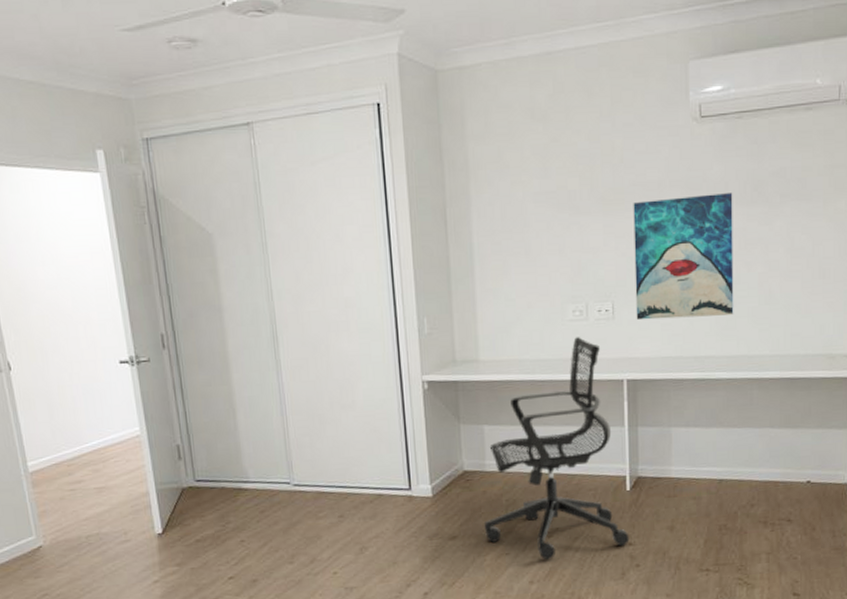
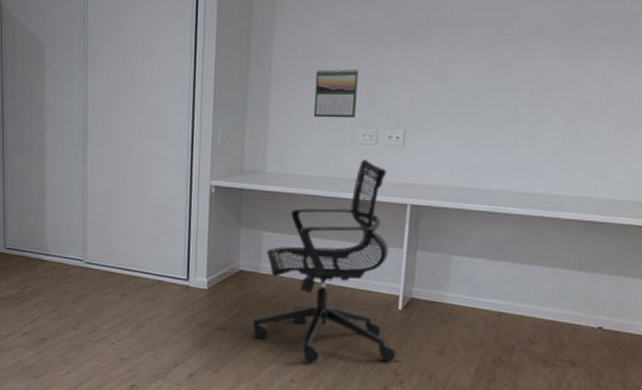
calendar: none [519,240,564,296] -> present [313,69,359,118]
wall art: present [633,193,734,321] -> none [427,34,546,153]

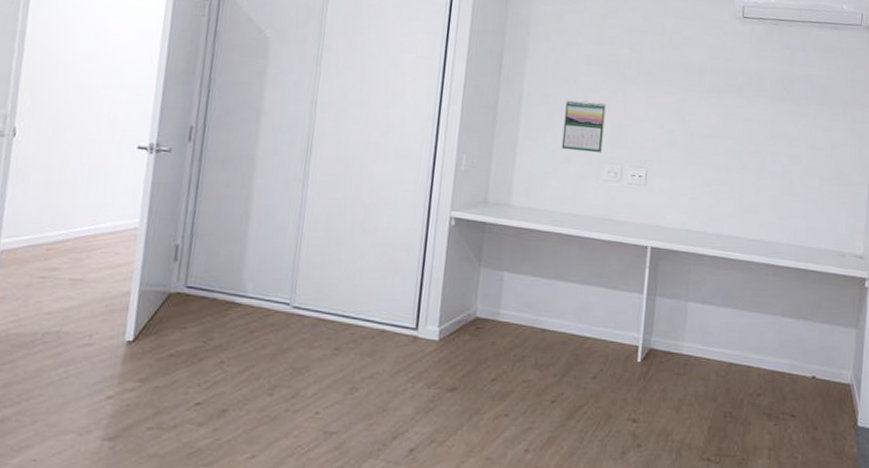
office chair: present [252,160,396,363] -> none [486,197,635,428]

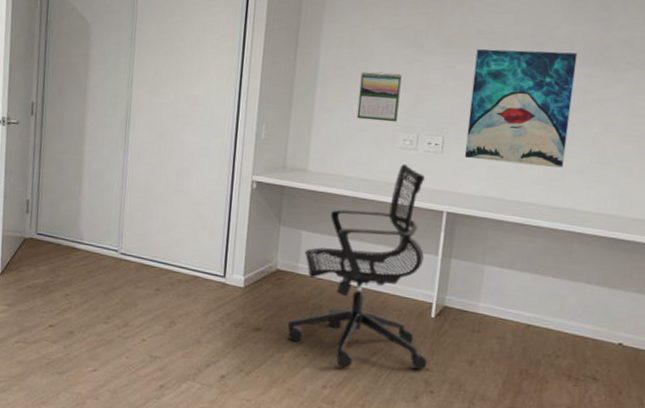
office chair: none [486,197,635,428] -> present [287,164,428,371]
wall art: none [666,80,765,200] -> present [464,49,578,168]

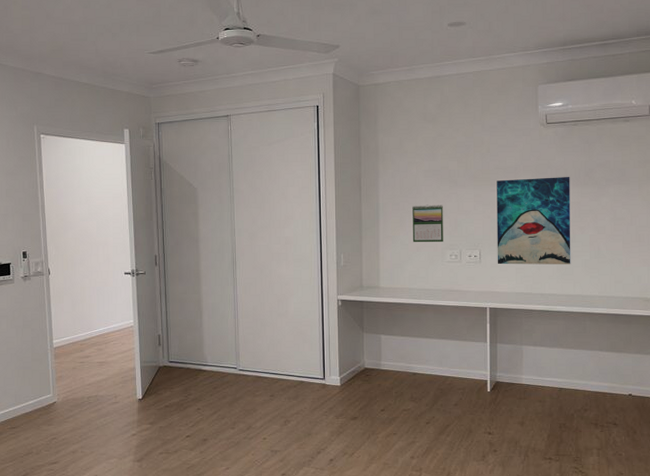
office chair: present [287,164,428,371] -> none [378,274,489,441]

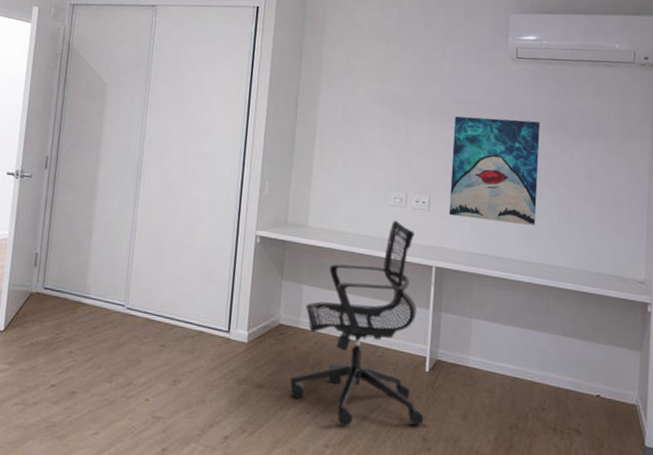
office chair: none [378,274,489,441] -> present [289,221,424,427]
calendar: present [412,204,444,243] -> none [351,134,391,181]

